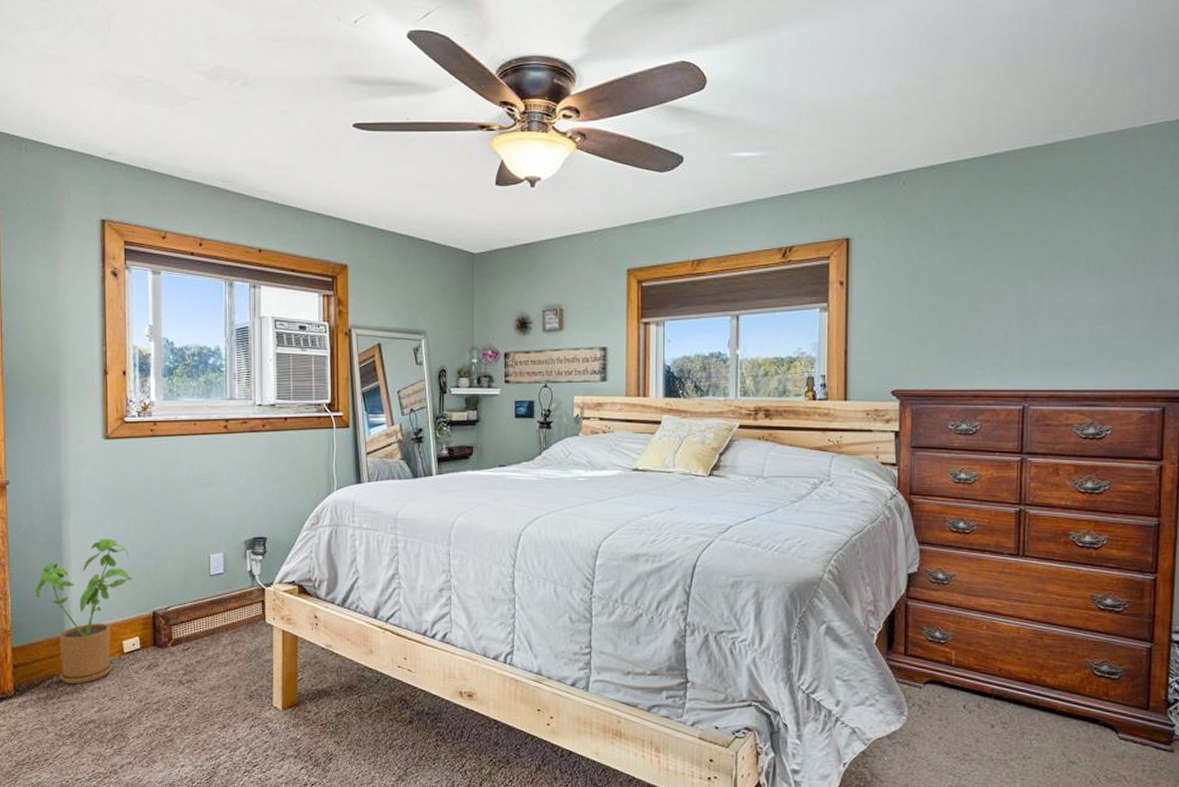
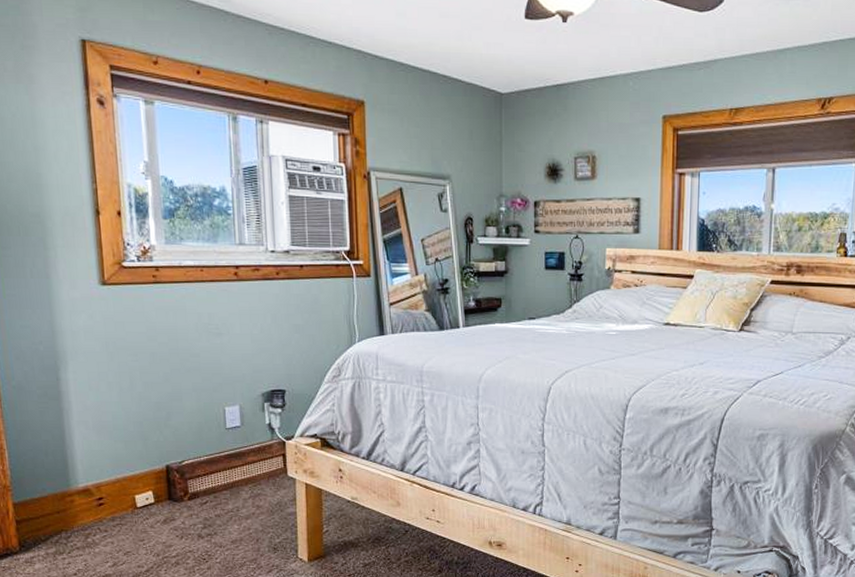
house plant: present [35,538,132,684] -> none [34,390,141,539]

